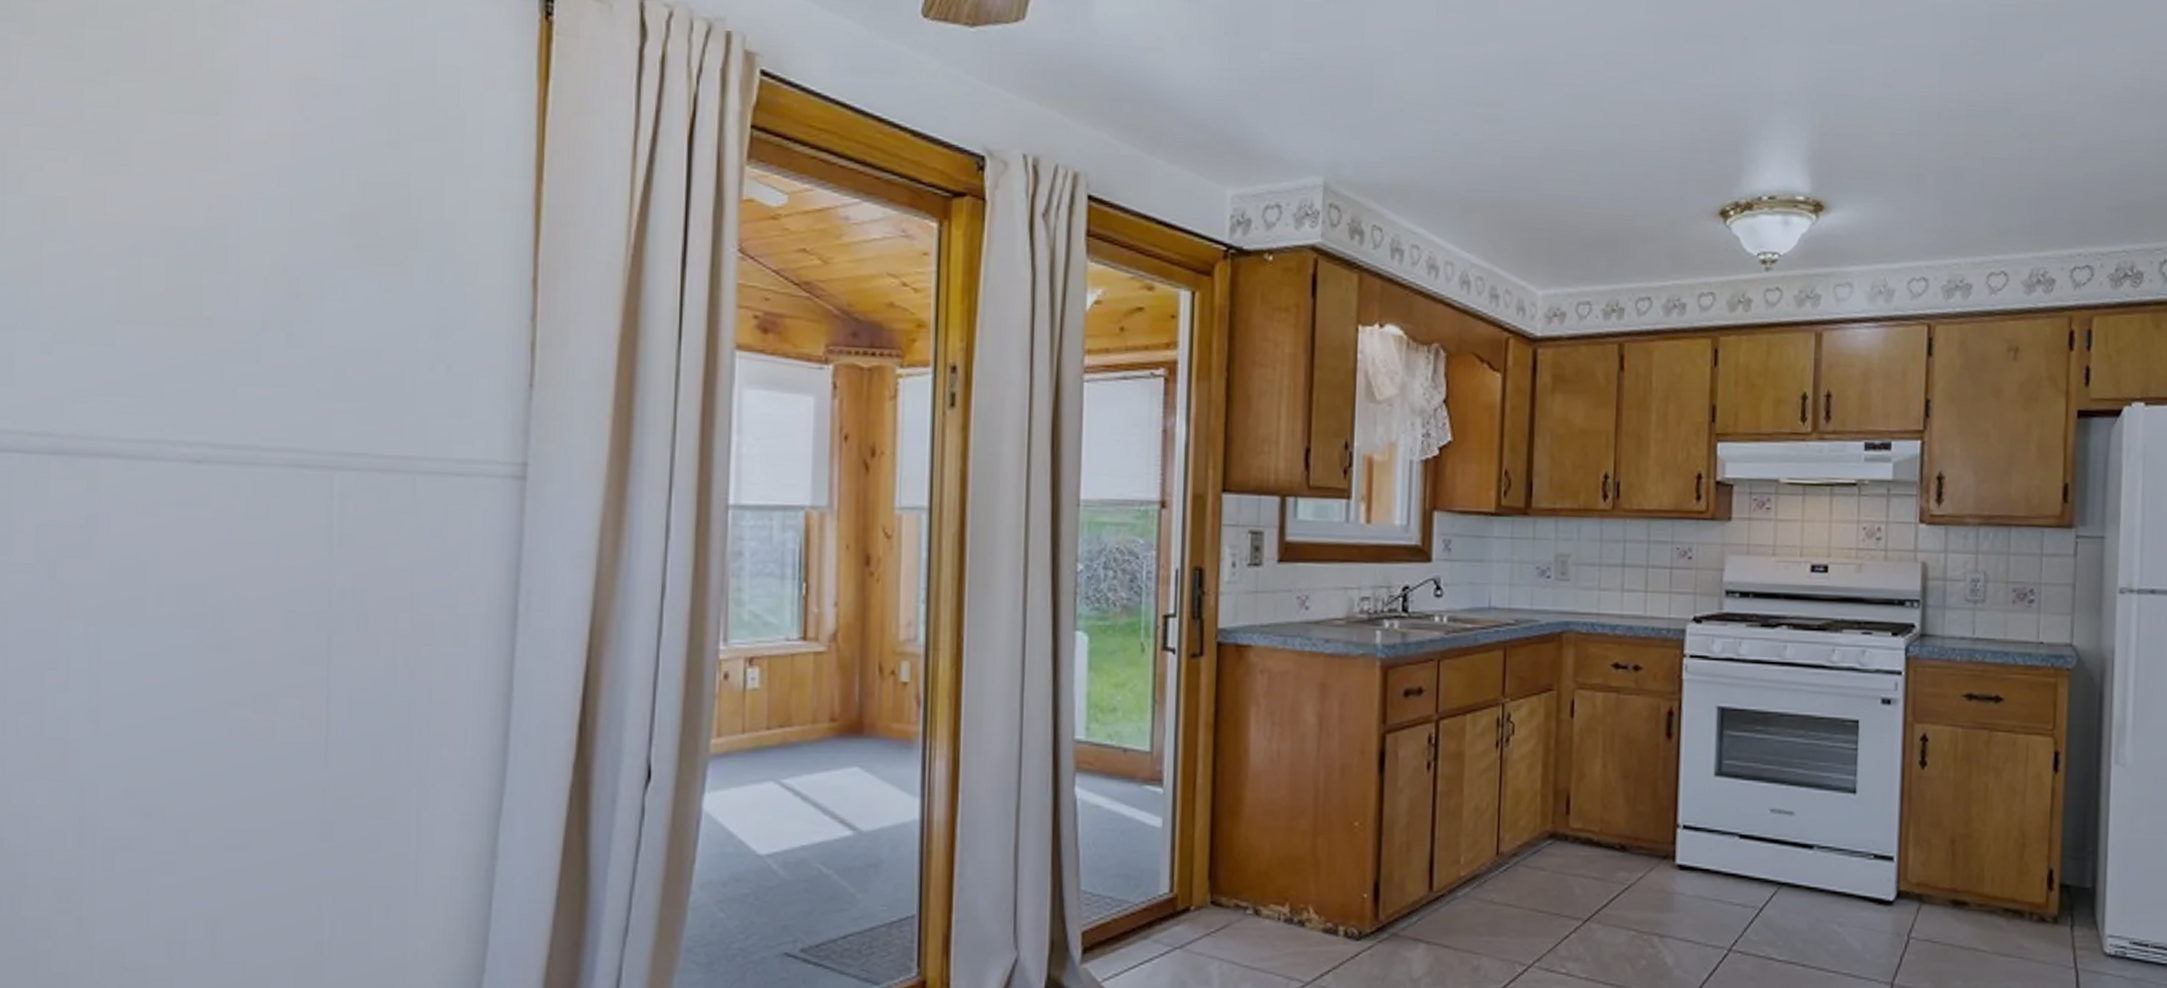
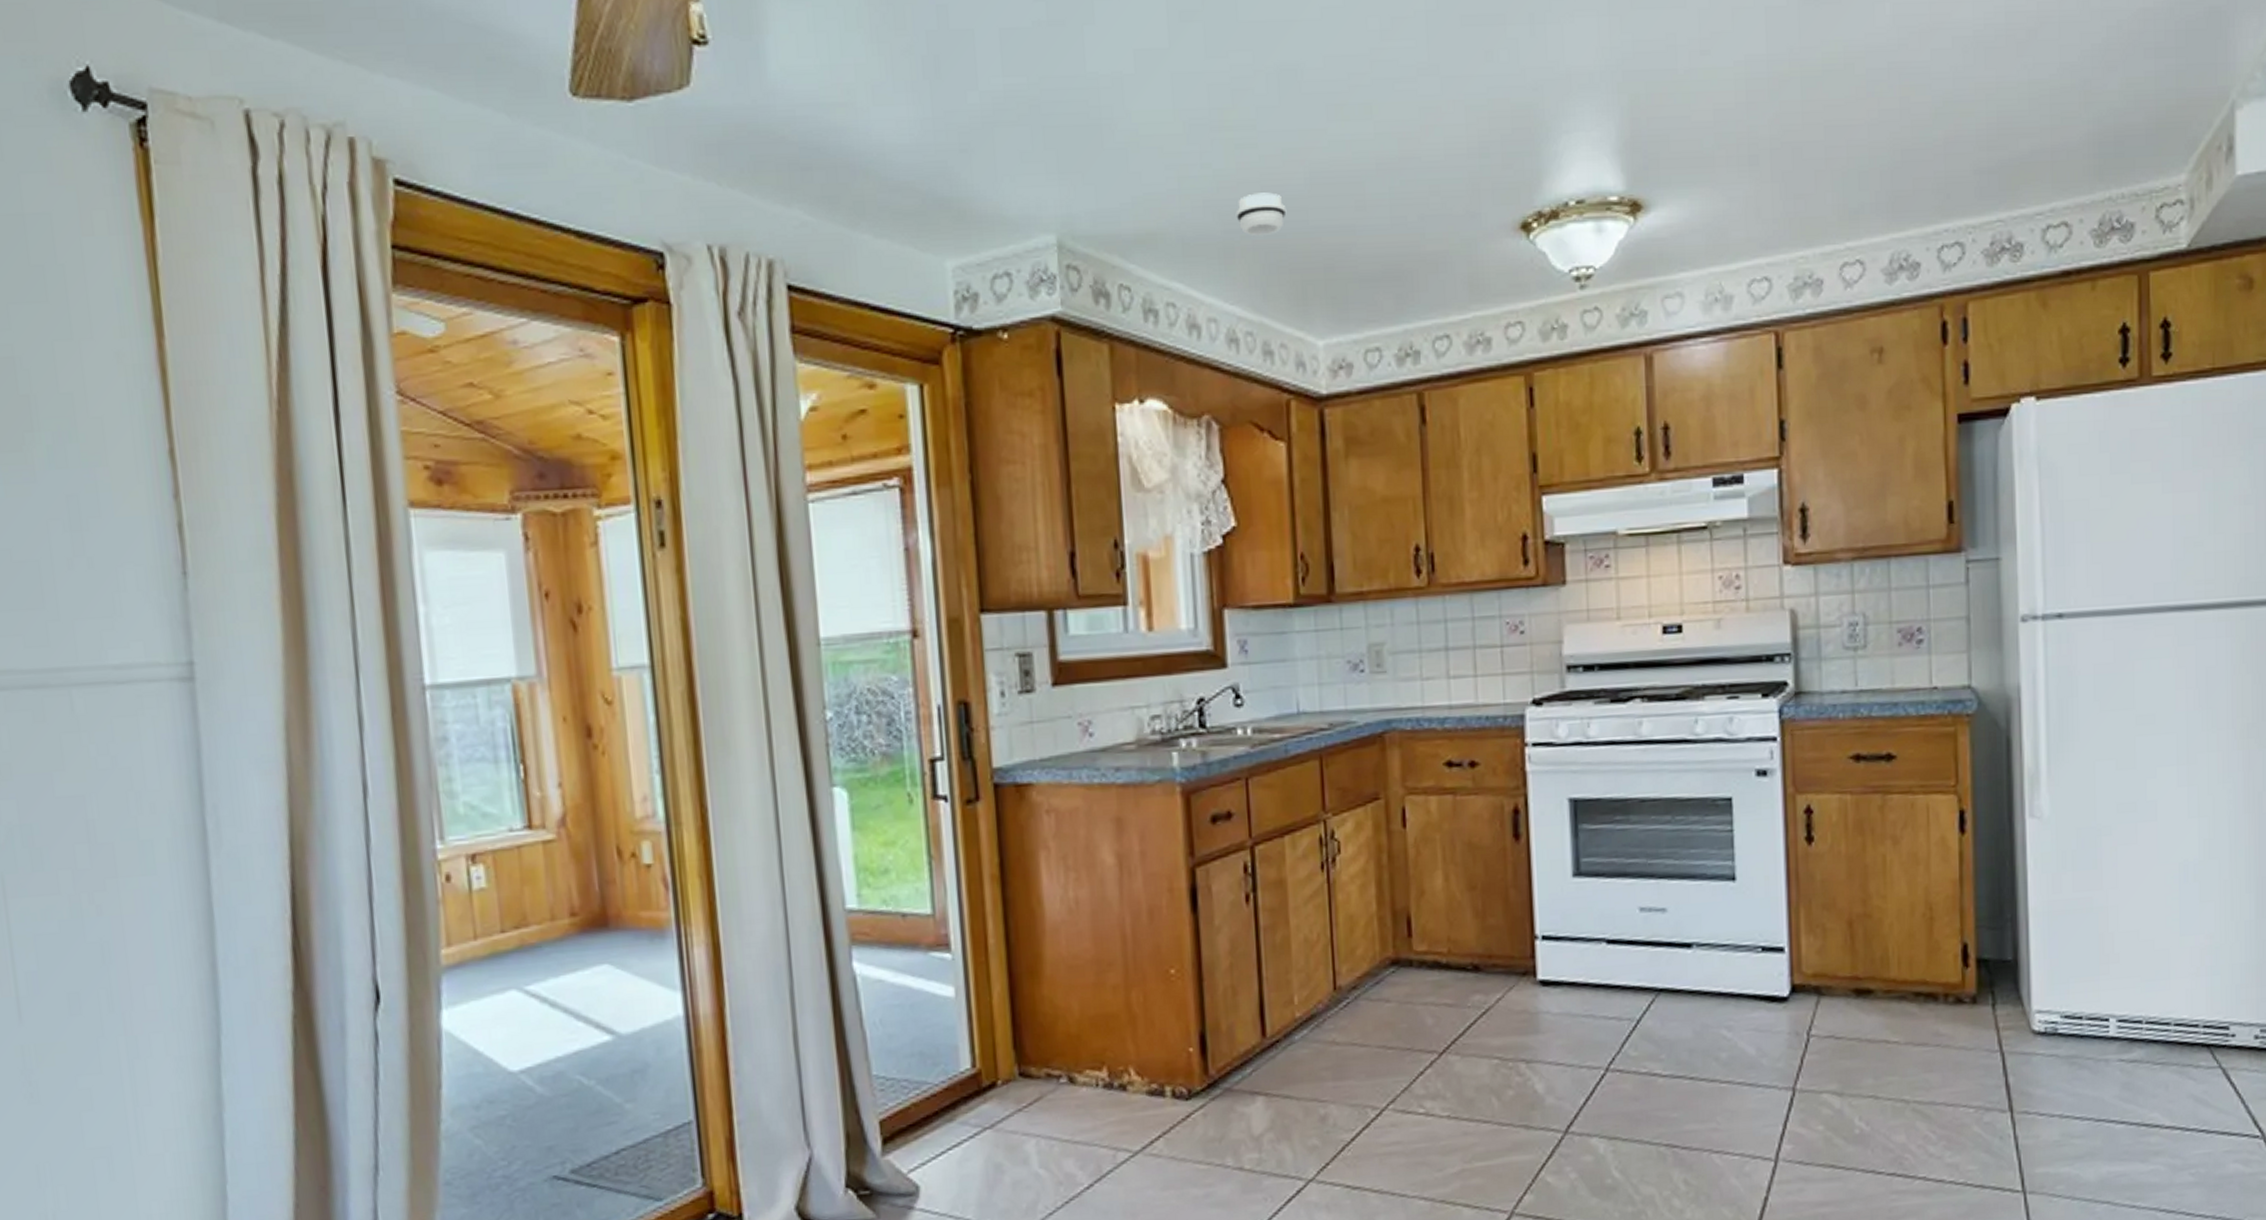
smoke detector: none [1478,161,1522,197] -> present [1235,192,1287,235]

